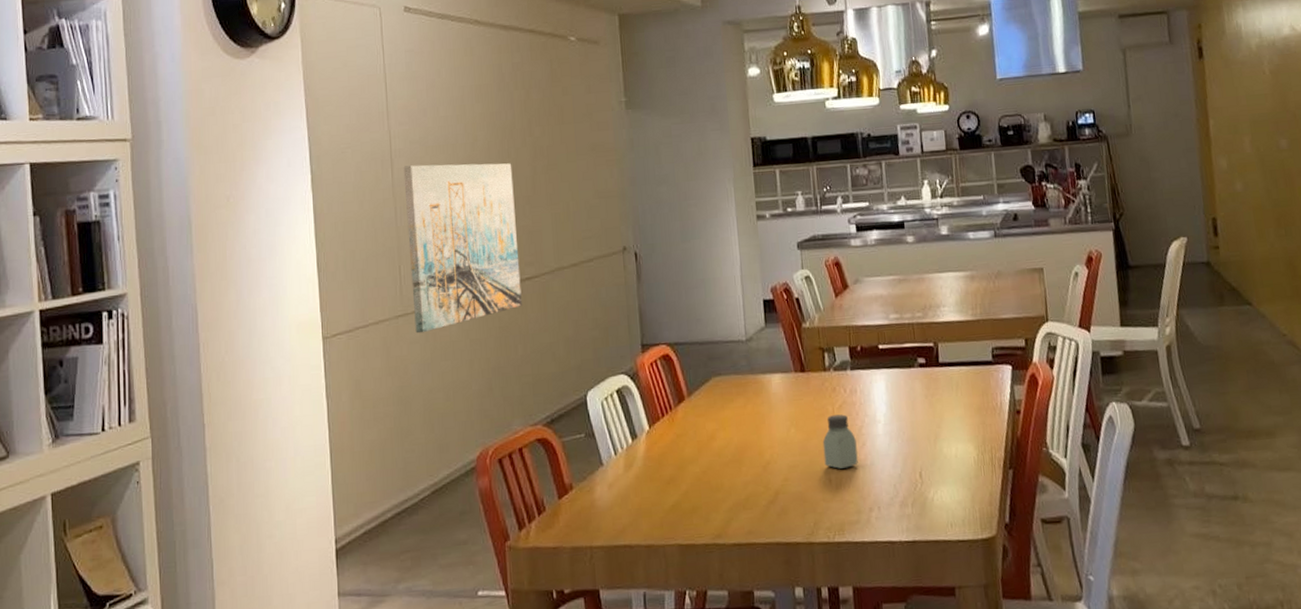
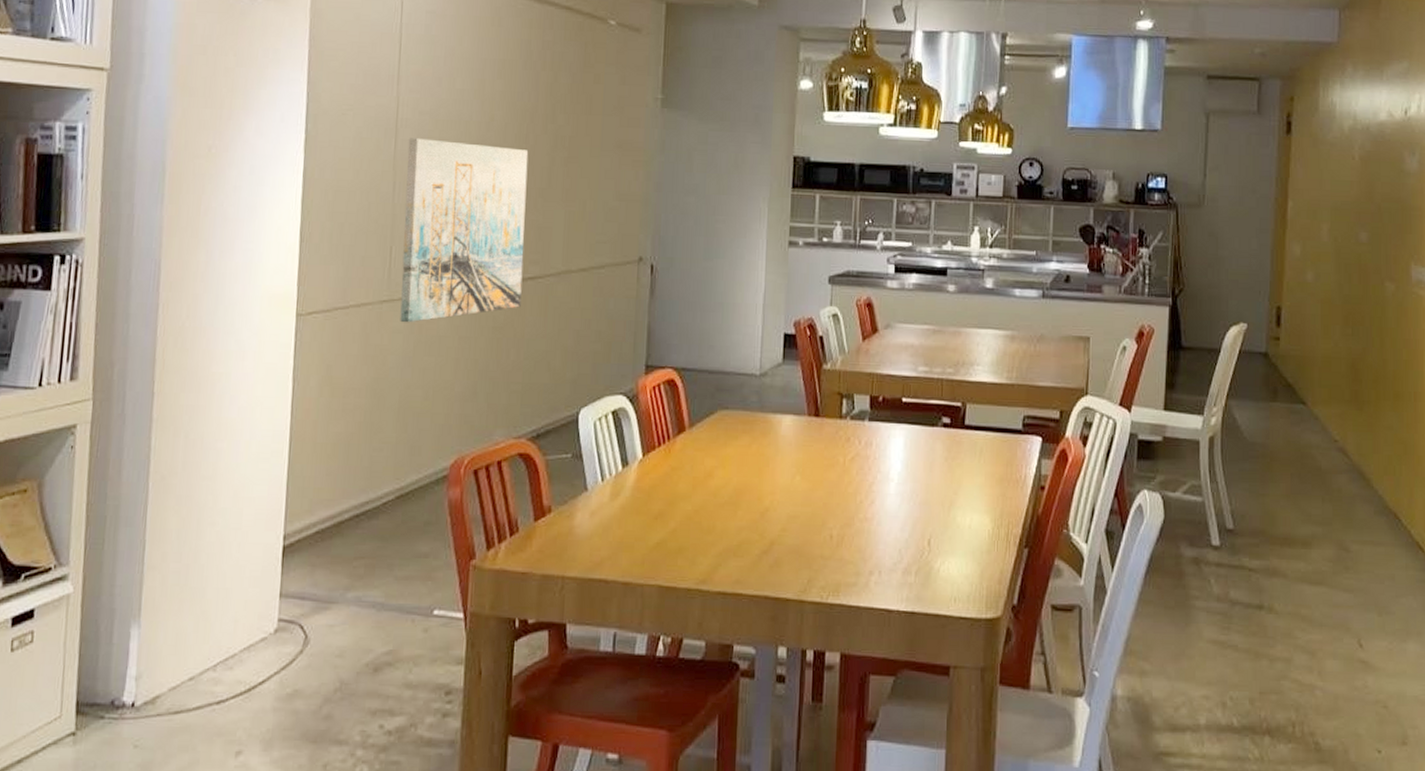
saltshaker: present [822,414,858,470] -> none [827,467,865,527]

